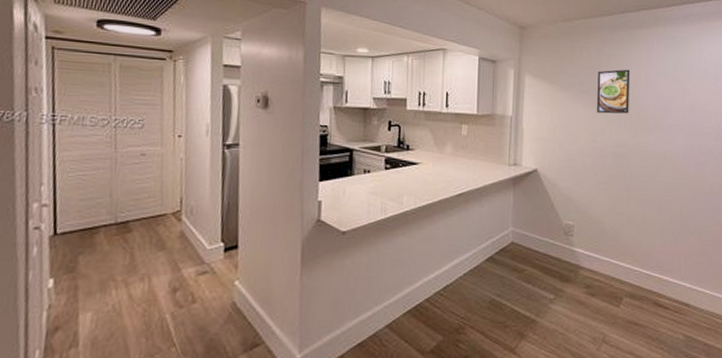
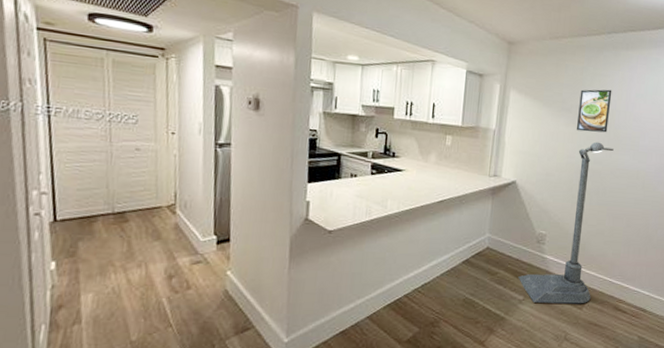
street lamp: none [547,123,637,301] -> present [518,141,614,304]

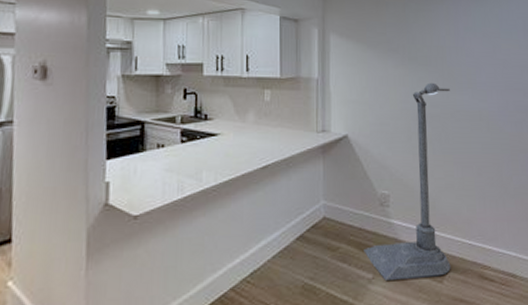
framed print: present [577,89,612,133] -> none [405,25,440,73]

